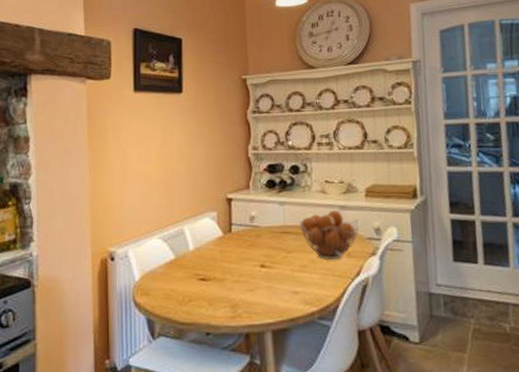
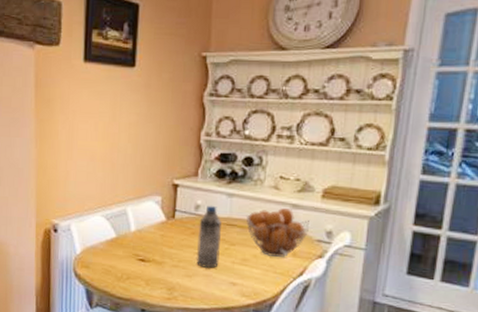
water bottle: none [255,215,279,279] -> present [196,205,222,268]

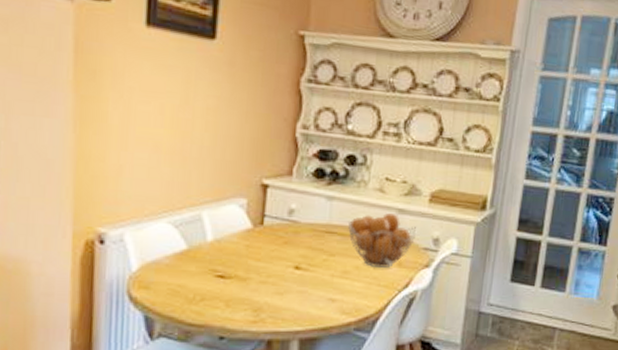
water bottle: present [196,205,222,268] -> none [288,209,320,283]

